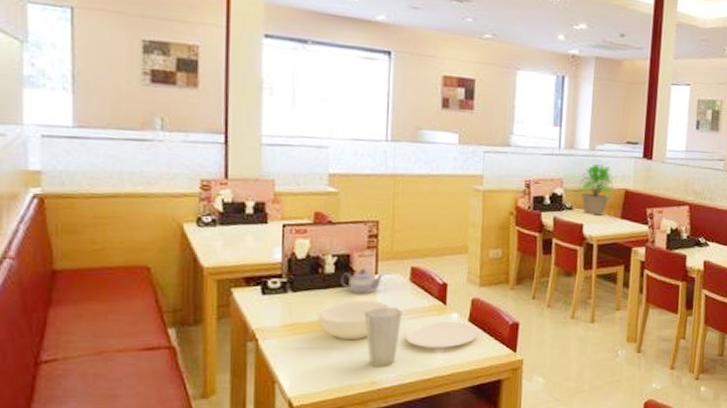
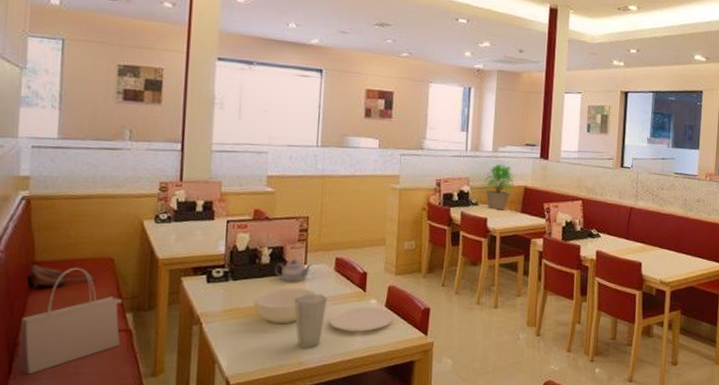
tote bag: none [39,276,163,397] -> present [15,267,122,375]
handbag: none [48,273,127,300] -> present [29,264,94,288]

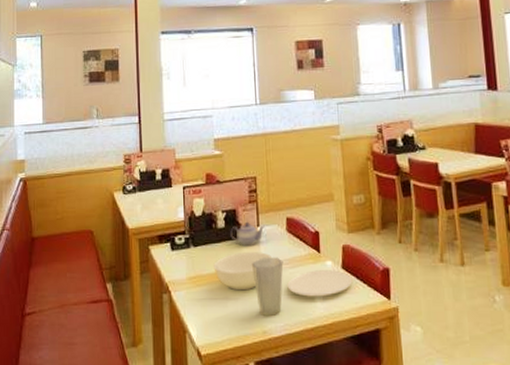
tote bag: present [15,267,122,375] -> none [24,241,104,345]
handbag: present [29,264,94,288] -> none [29,240,79,262]
potted plant: present [481,164,517,210] -> none [427,101,464,153]

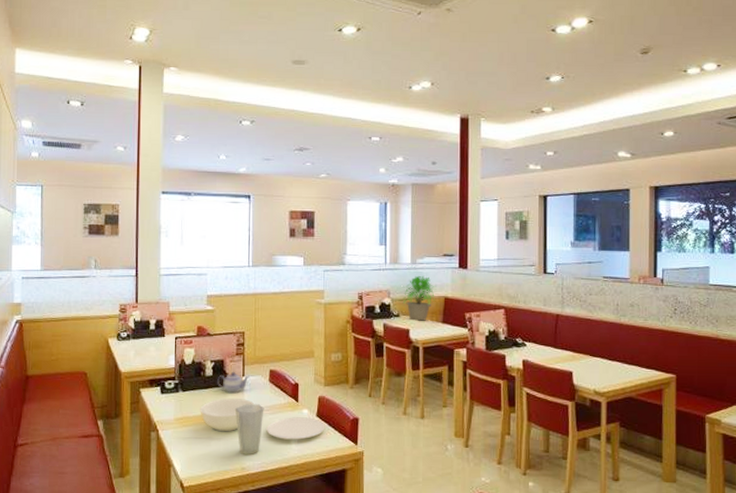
potted plant: none [427,101,464,153] -> present [402,275,436,321]

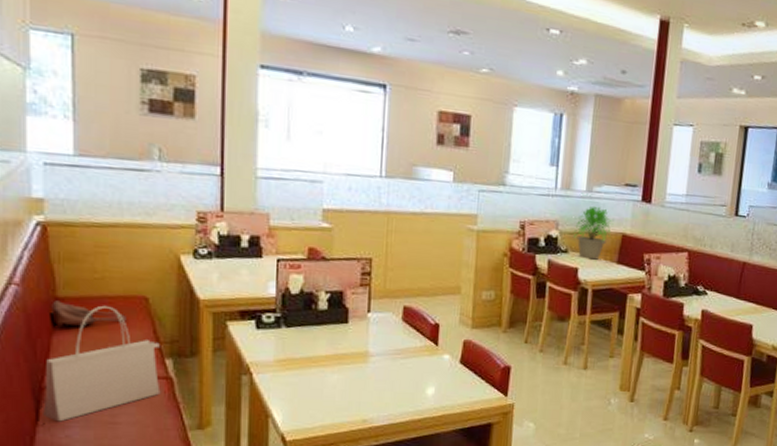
tote bag: none [16,380,94,473] -> present [43,305,161,422]
handbag: none [23,378,72,398] -> present [51,300,126,327]
bowl: present [200,398,255,432] -> none [309,338,383,378]
teapot: present [217,371,249,394] -> none [333,305,377,333]
cup: present [234,404,264,455] -> none [356,345,395,405]
plate: present [266,417,325,440] -> none [396,363,470,390]

